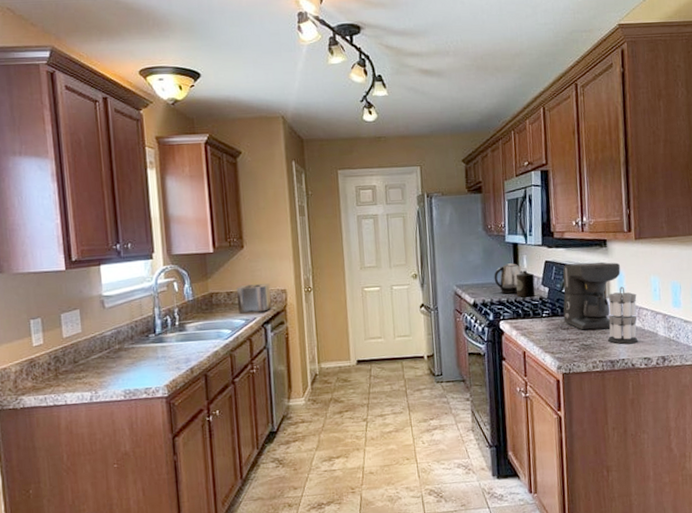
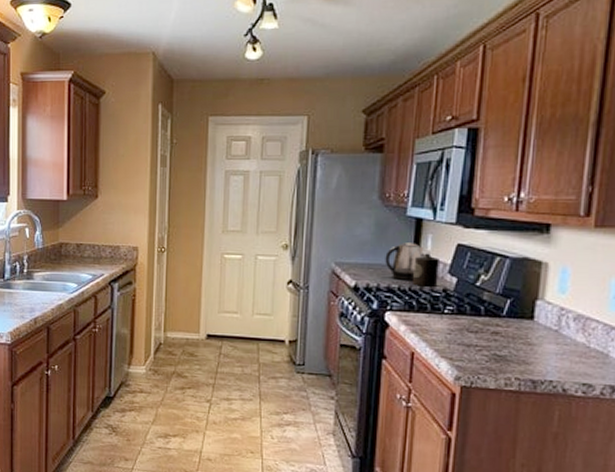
toaster: present [237,283,272,314] -> none [87,237,122,269]
coffee maker: present [562,261,621,330] -> none [472,250,566,340]
spice rack: present [608,286,638,344] -> none [532,287,585,363]

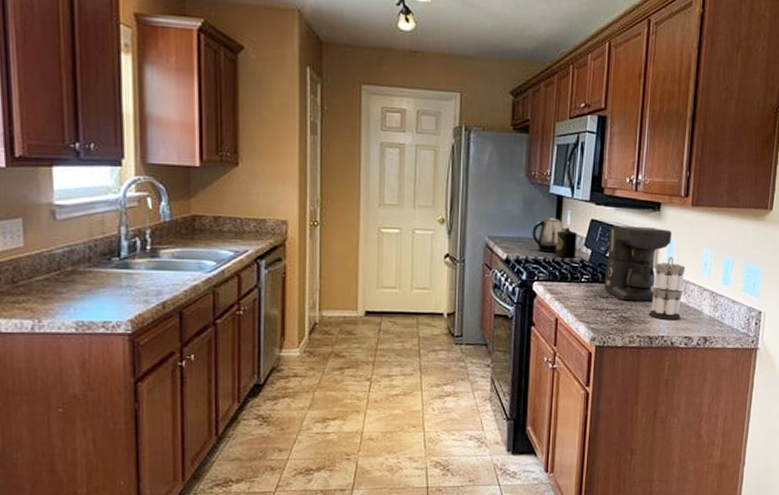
coffee maker: none [472,250,566,340] -> present [604,225,672,302]
spice rack: none [532,287,585,363] -> present [649,256,686,321]

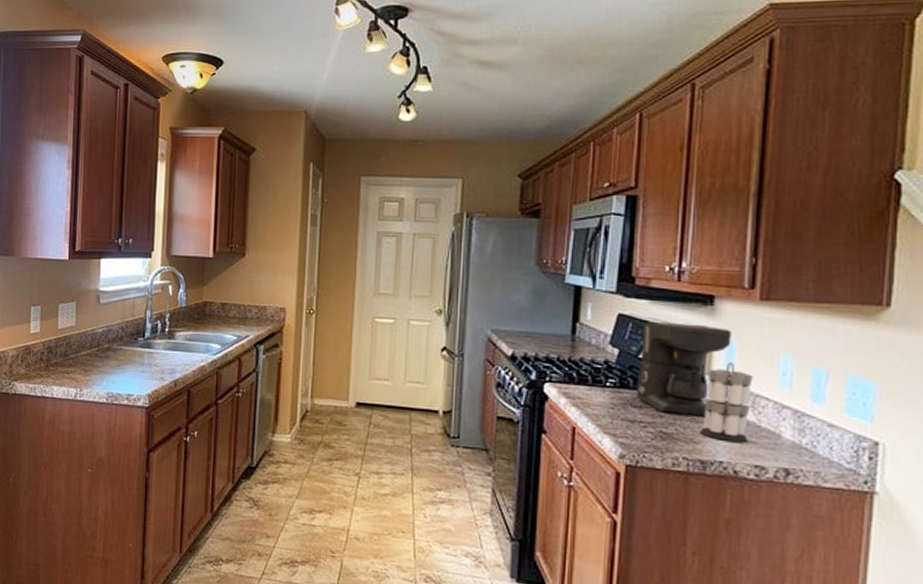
kettle: present [532,218,565,252] -> none [543,311,584,351]
canister: present [556,227,577,258] -> none [573,322,600,358]

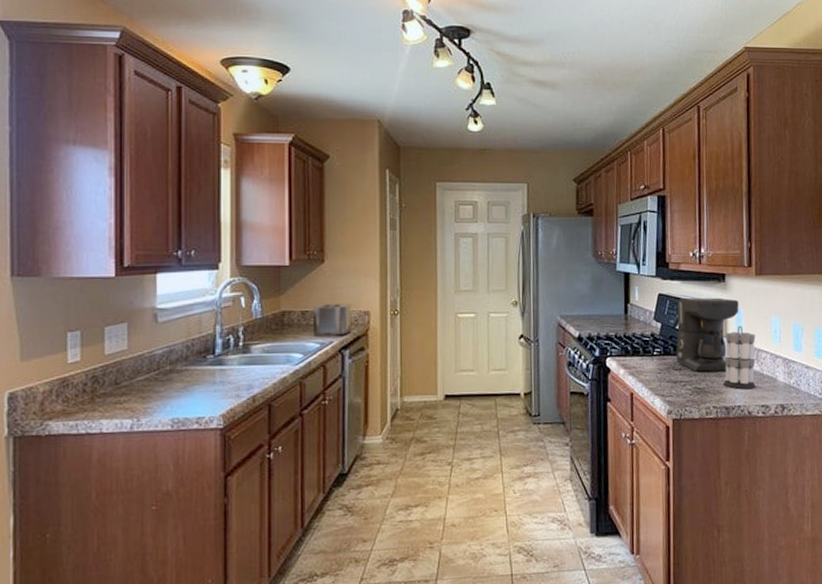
toaster: none [231,296,269,330] -> present [313,303,352,336]

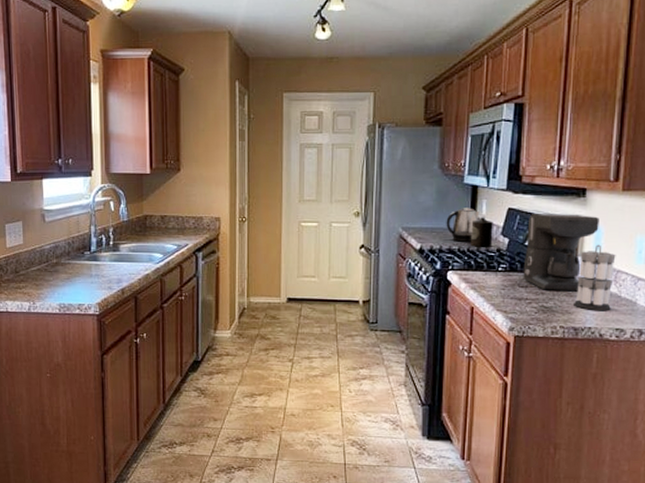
toaster: present [313,303,352,336] -> none [171,209,205,239]
kettle: none [602,294,633,328] -> present [446,208,480,242]
canister: none [626,303,647,333] -> present [471,217,493,247]

